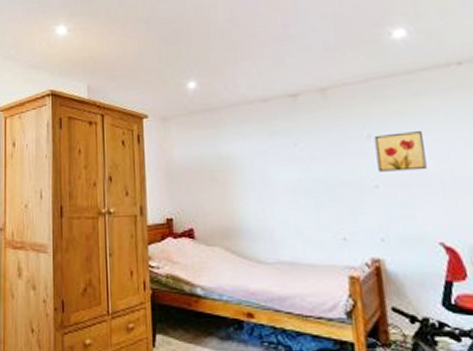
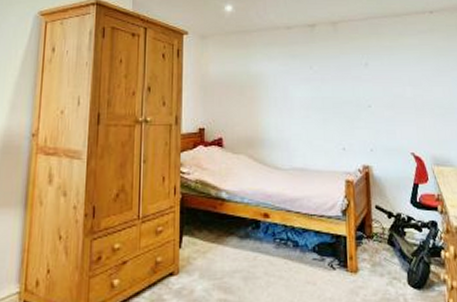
wall art: present [374,131,427,172] -> none [370,63,406,94]

